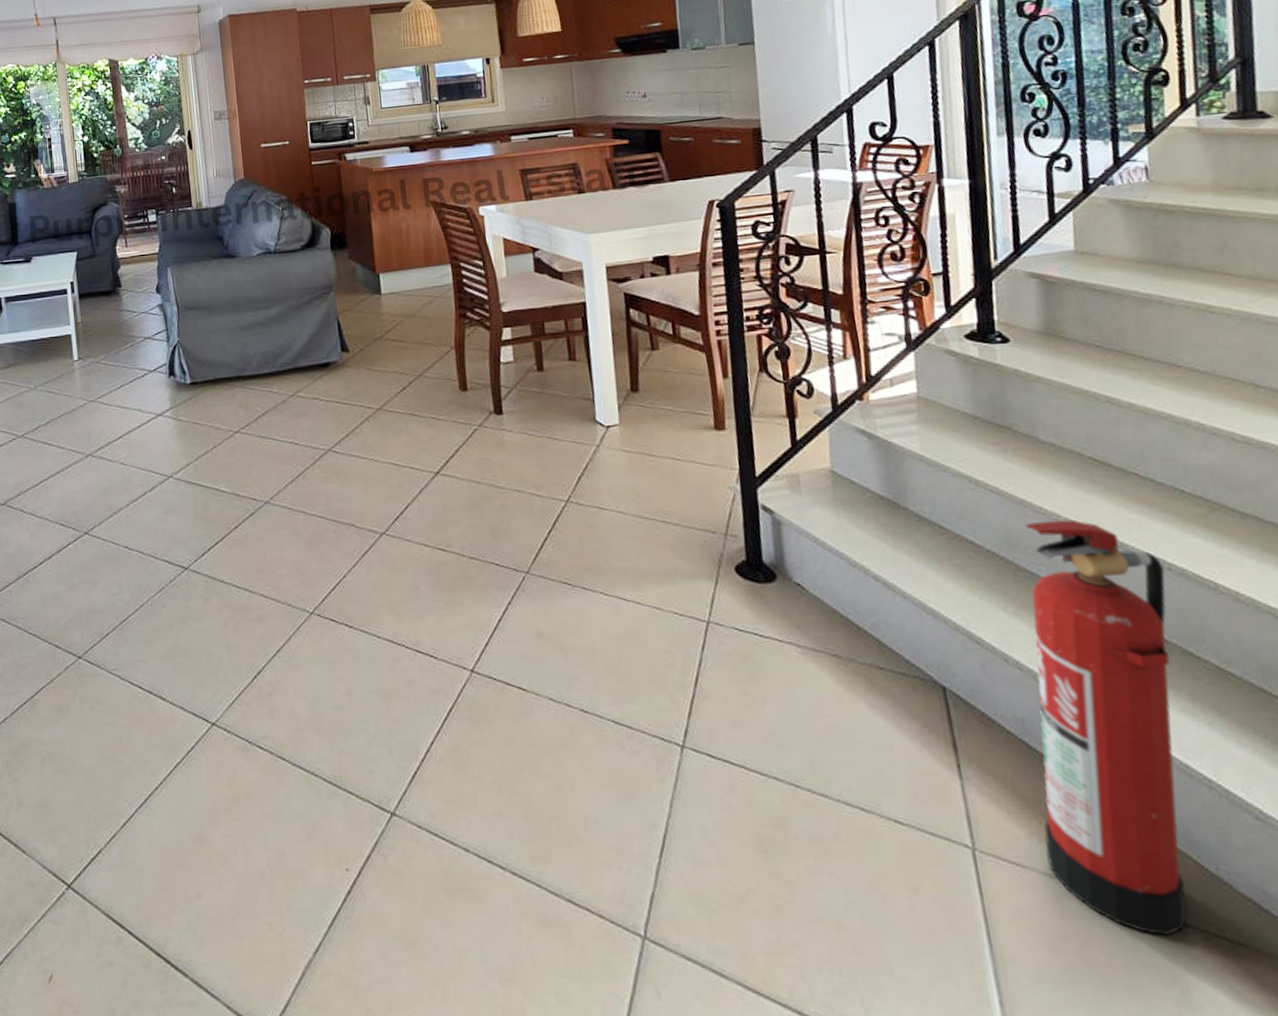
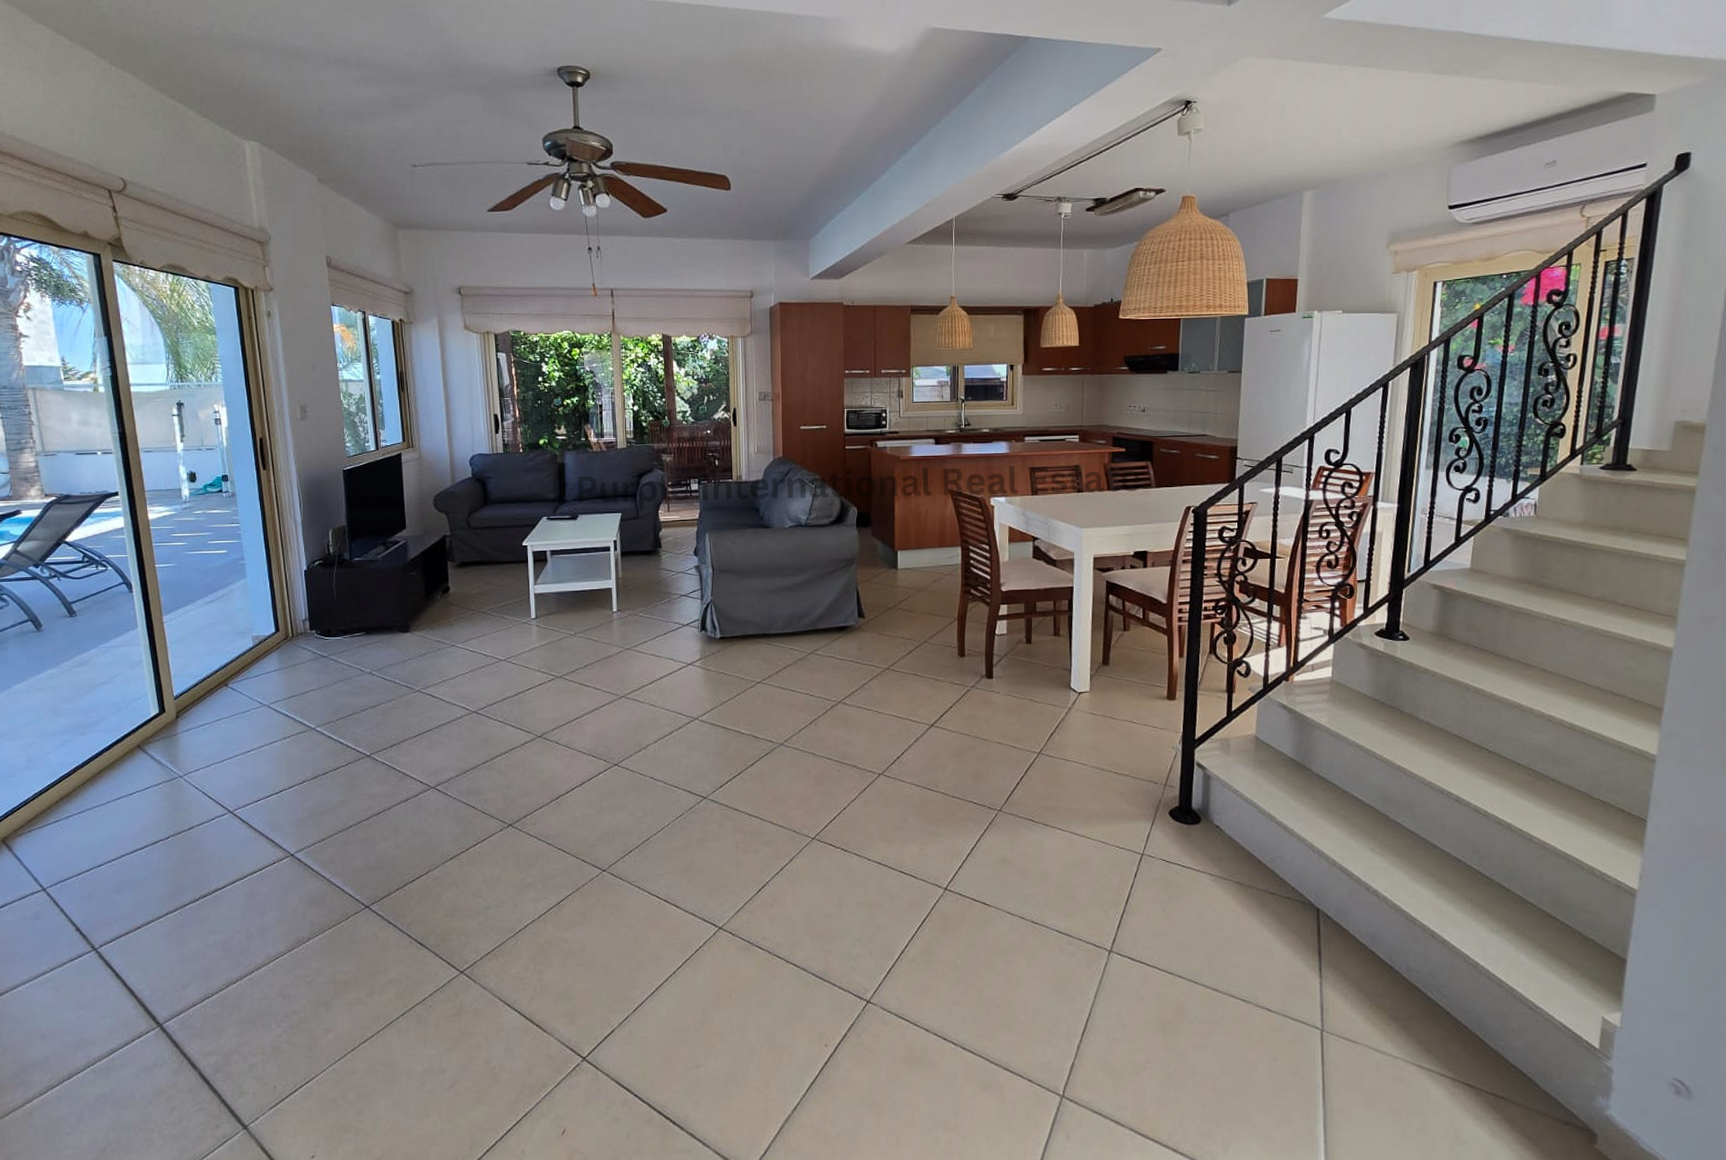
fire extinguisher: present [1024,519,1187,935] -> none [1375,783,1495,1092]

